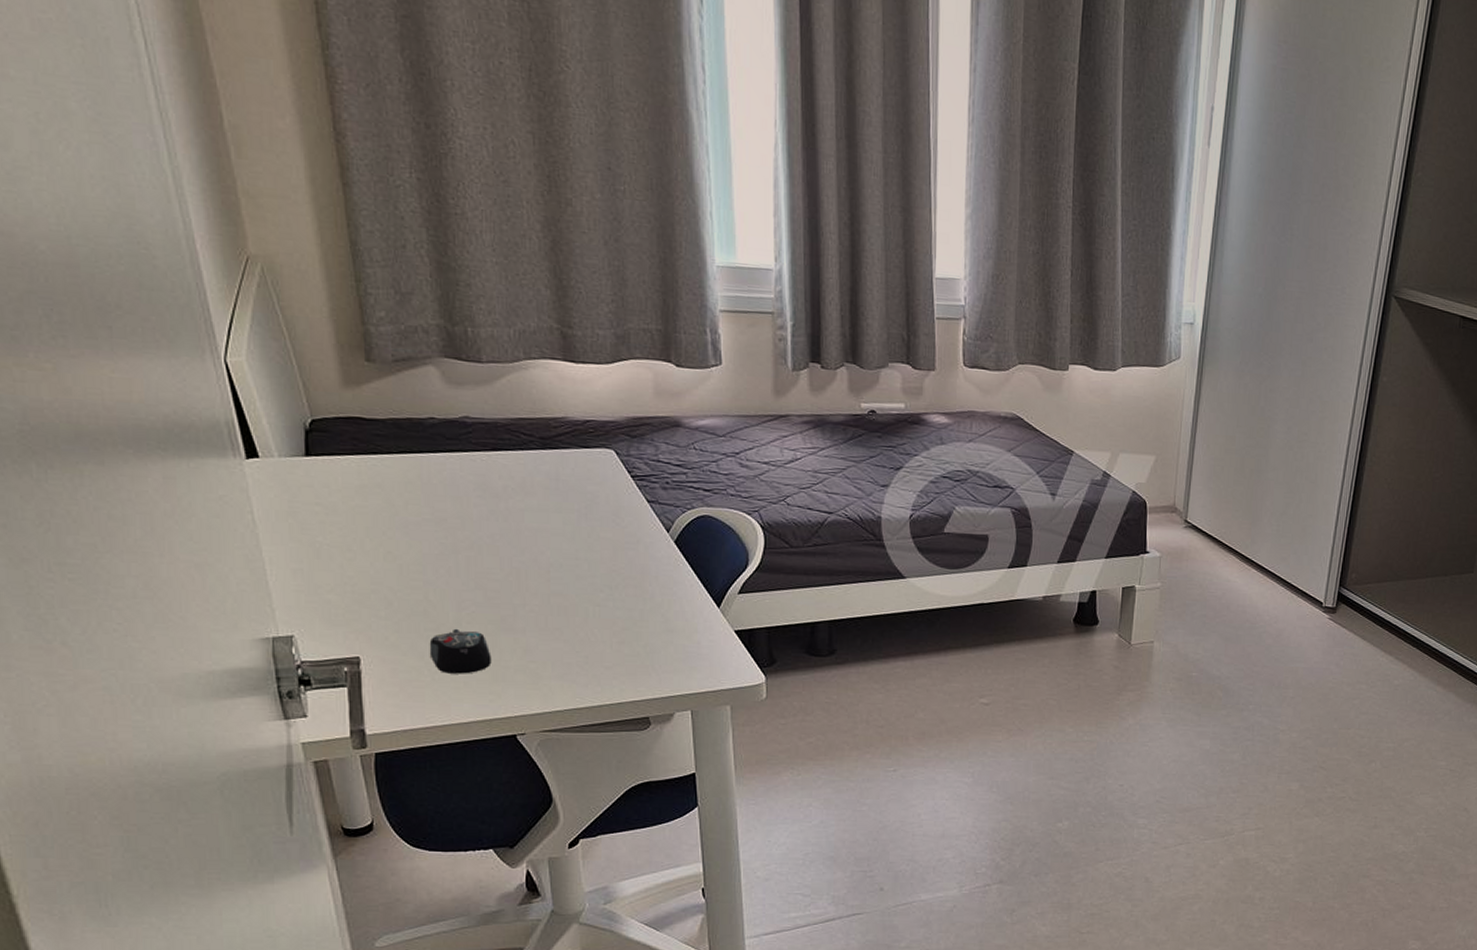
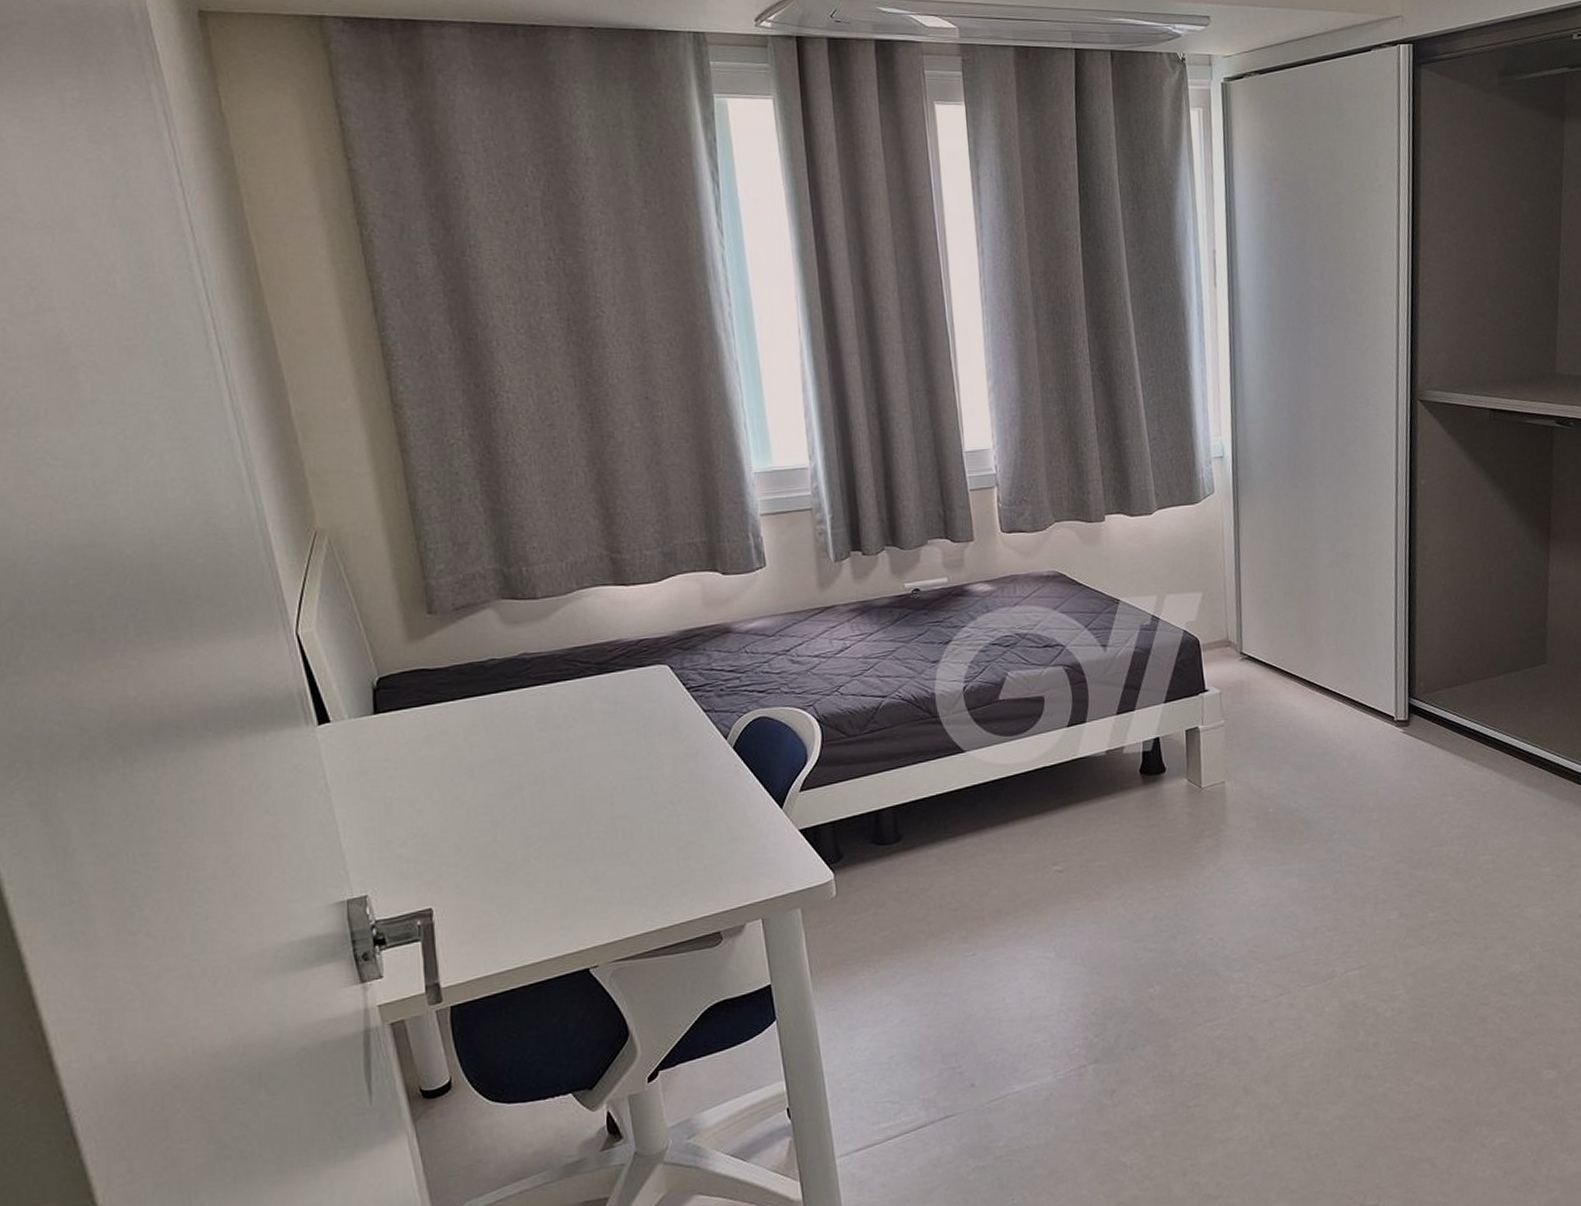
computer mouse: present [429,628,492,674] -> none [499,866,561,914]

